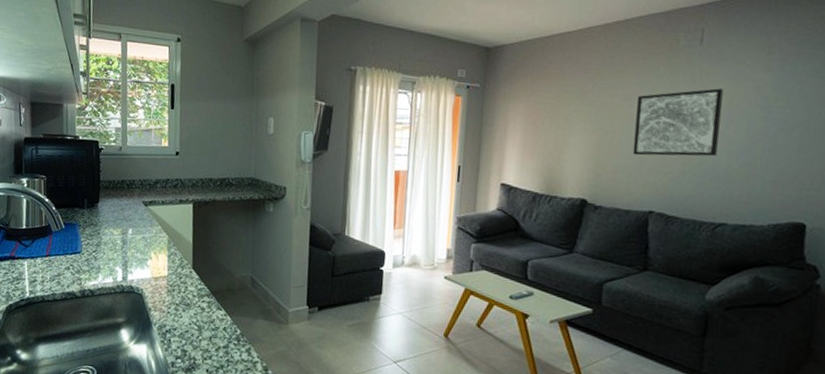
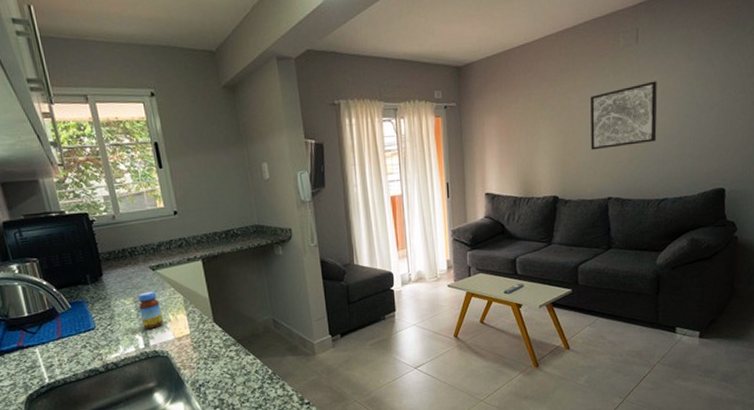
jar: none [124,225,145,264] -> present [138,291,163,329]

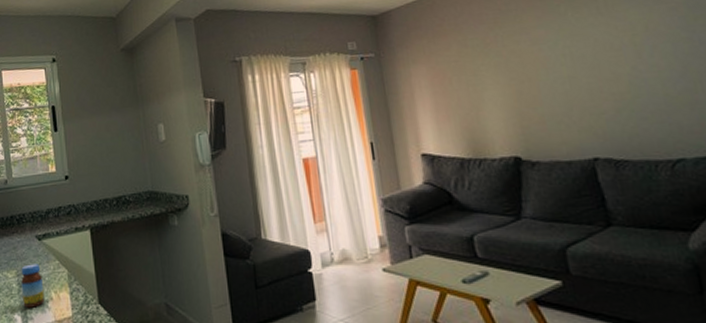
wall art: present [590,81,657,150] -> none [544,16,651,101]

